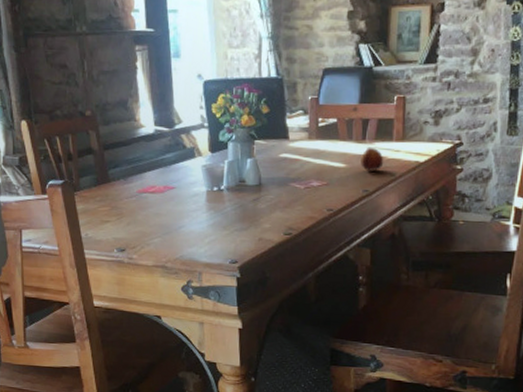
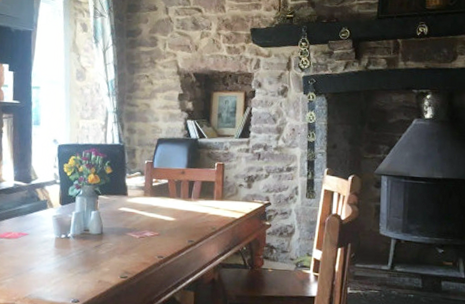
fruit: present [359,146,384,172] -> none [186,204,206,225]

